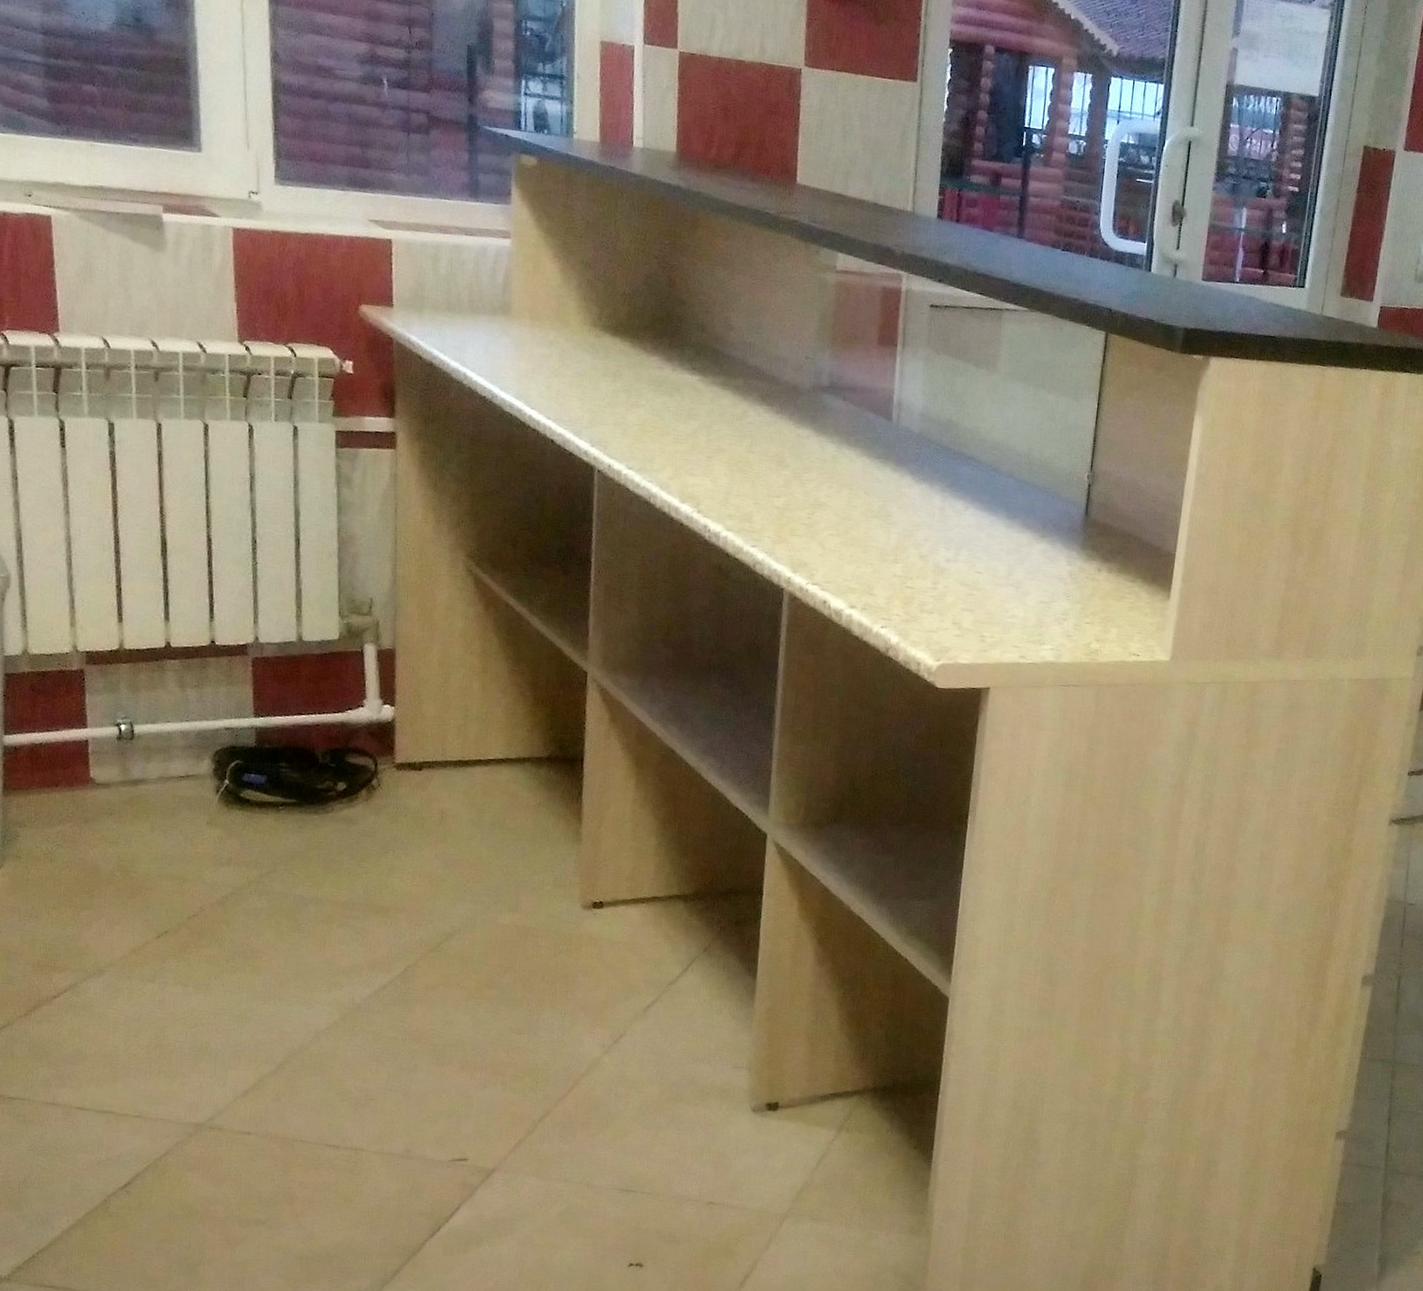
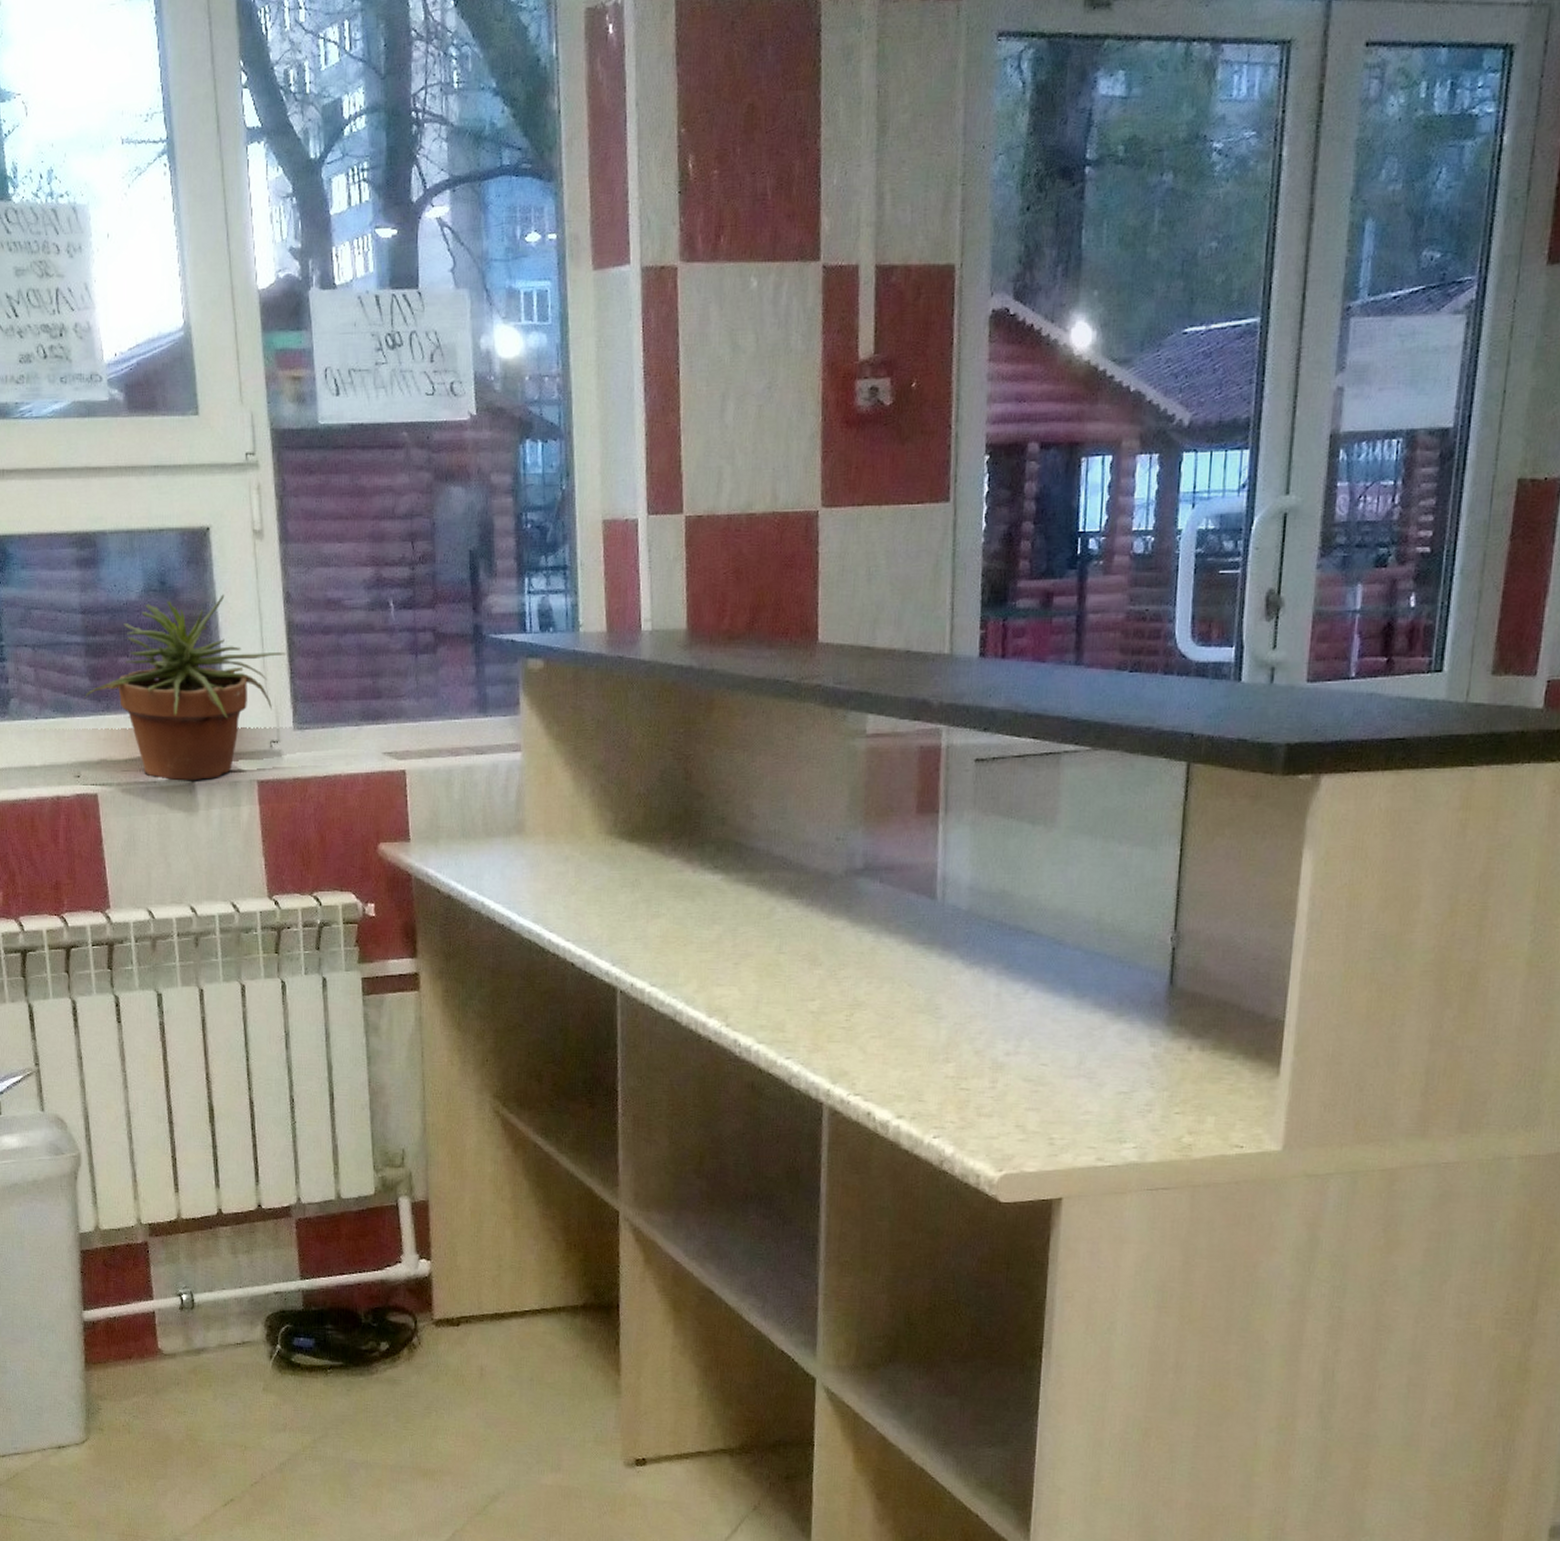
potted plant: none [41,36,272,219] -> present [84,594,287,781]

